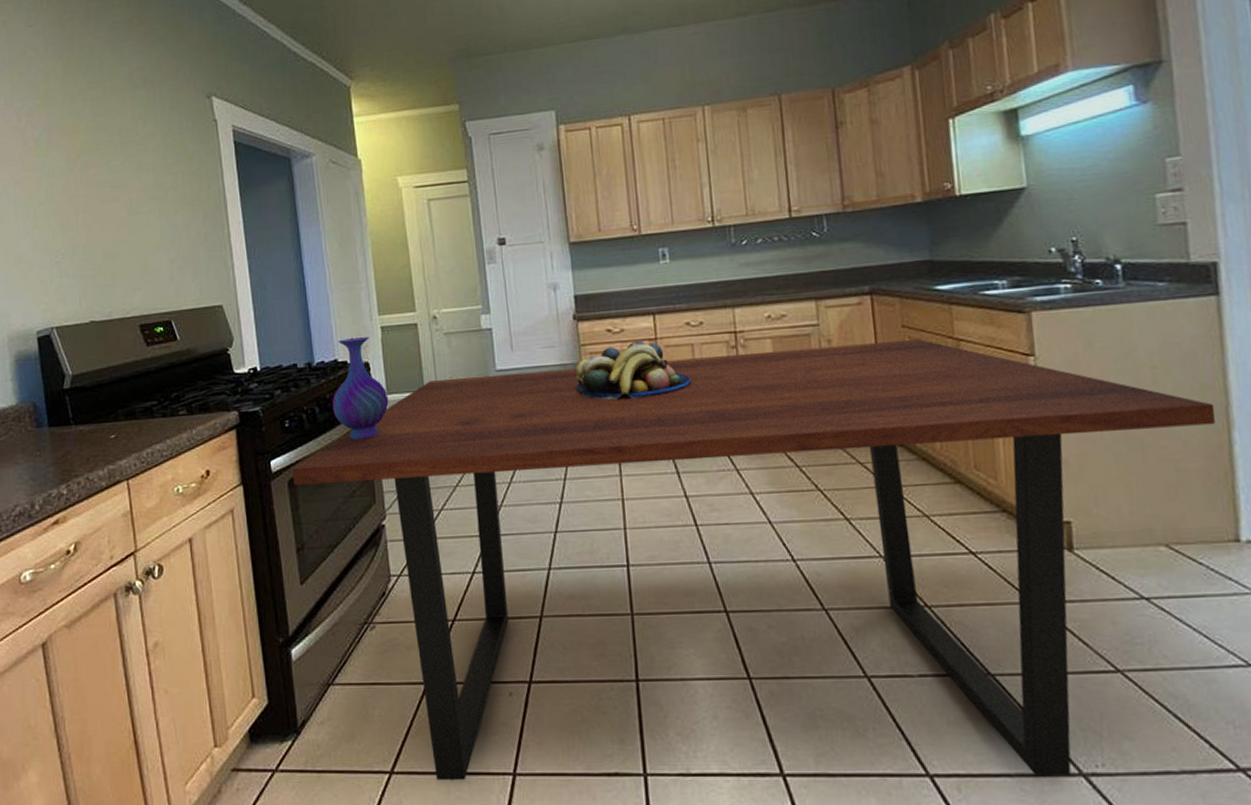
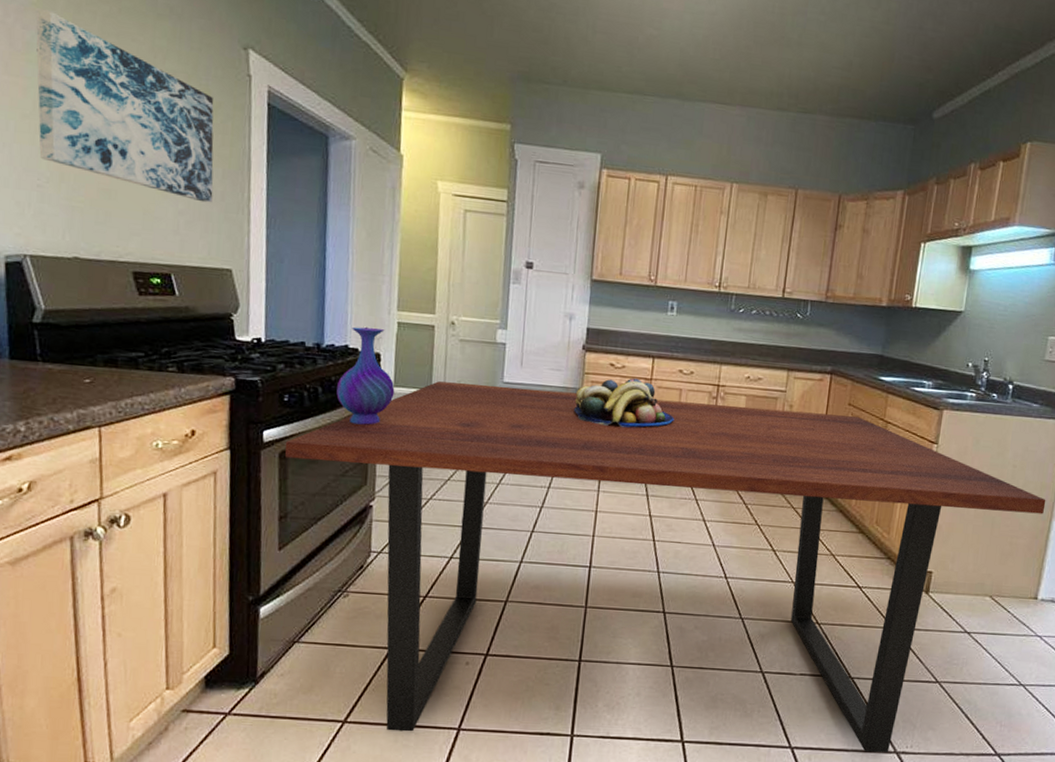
wall art: none [41,108,198,247] -> present [36,10,214,203]

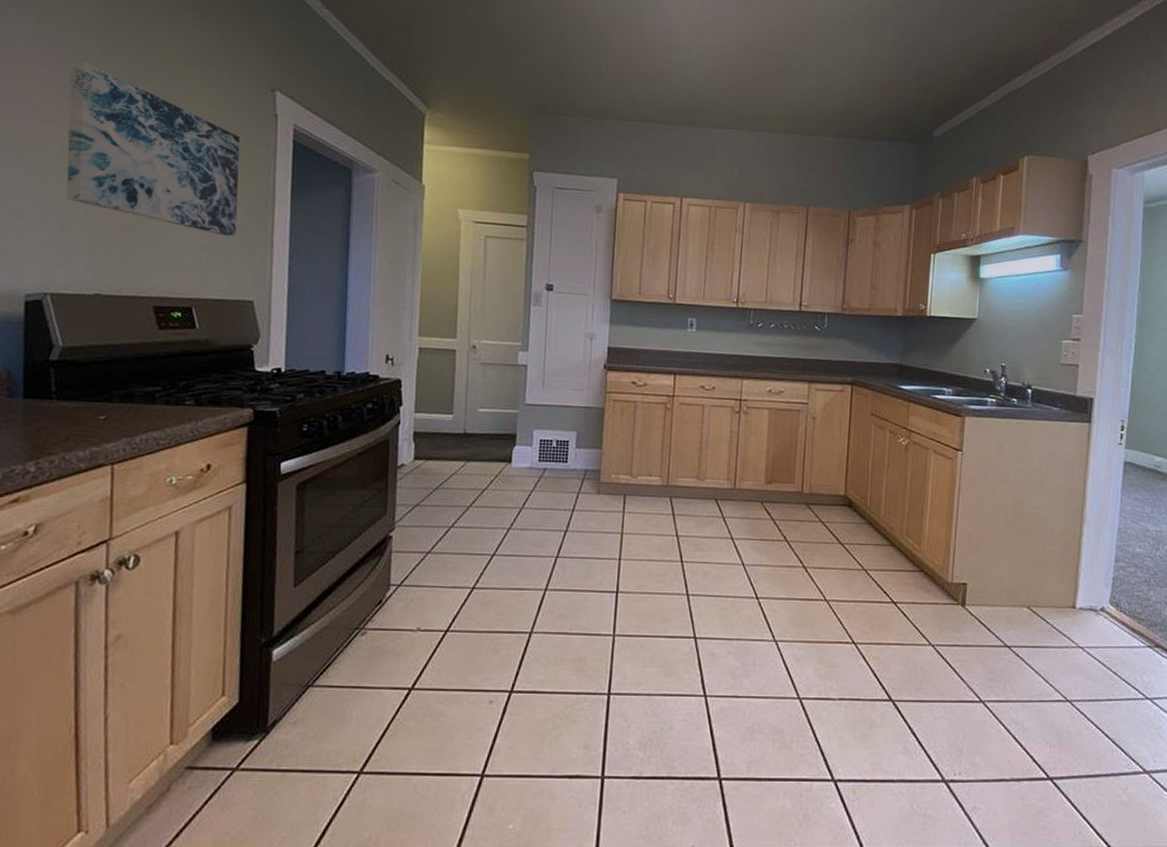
dining table: present [284,381,1046,753] -> none [302,405,1075,782]
vase: present [336,327,395,425] -> none [356,353,416,453]
fruit bowl: present [573,378,675,428] -> none [596,395,698,446]

